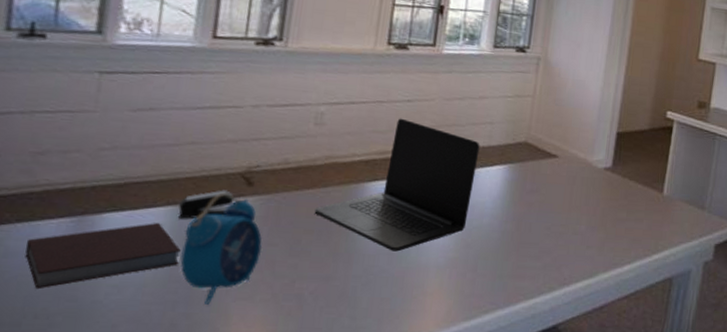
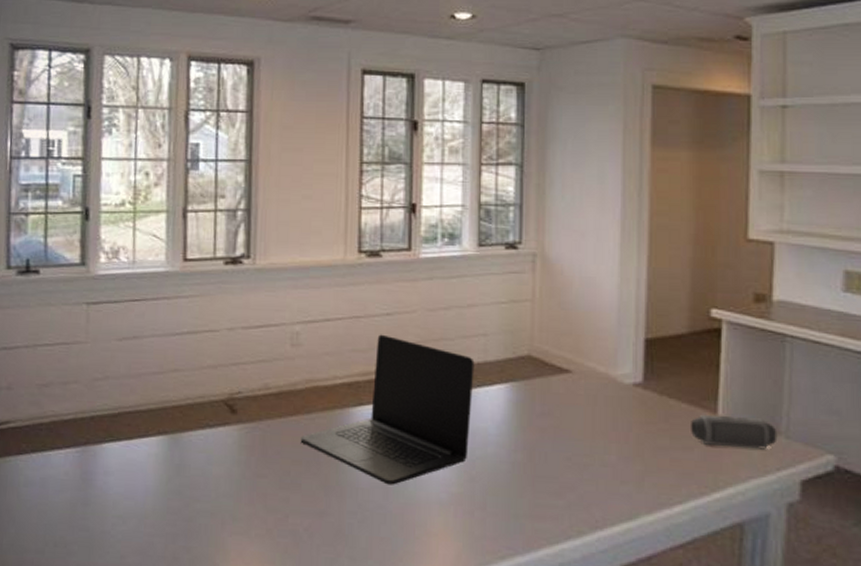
notebook: present [25,222,181,290] -> none [41,452,176,518]
stapler: present [178,190,233,219] -> none [169,418,219,449]
alarm clock: present [180,192,263,305] -> none [176,421,253,539]
speaker: none [643,193,703,221] -> present [691,414,778,450]

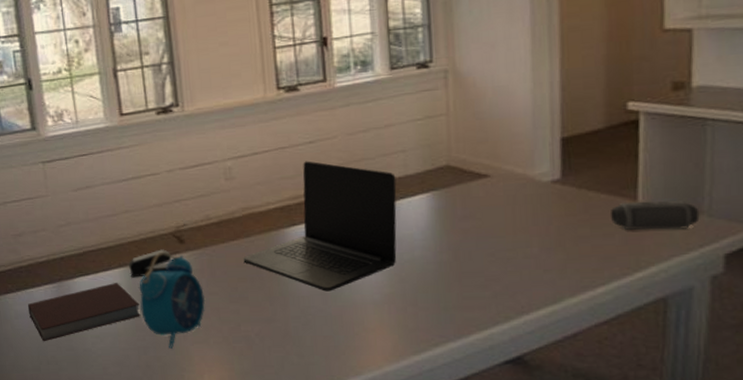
notebook: none [41,452,176,518] -> present [27,282,141,342]
stapler: none [169,418,219,449] -> present [129,249,171,278]
alarm clock: none [176,421,253,539] -> present [139,251,206,348]

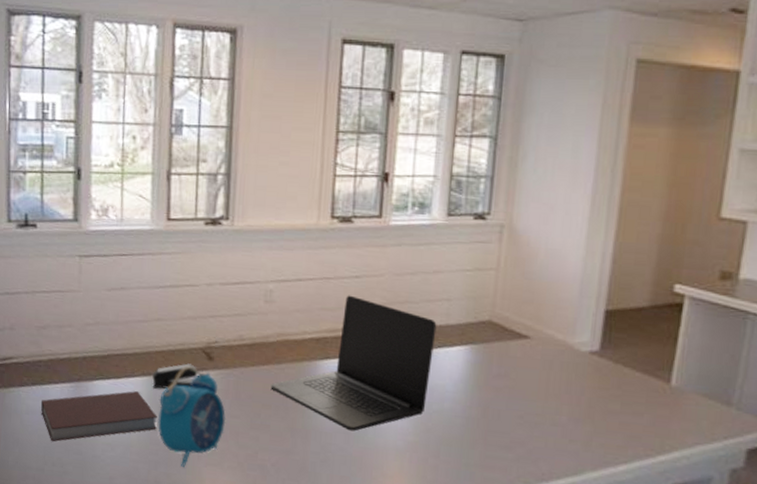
speaker: present [611,201,700,230] -> none [642,383,729,419]

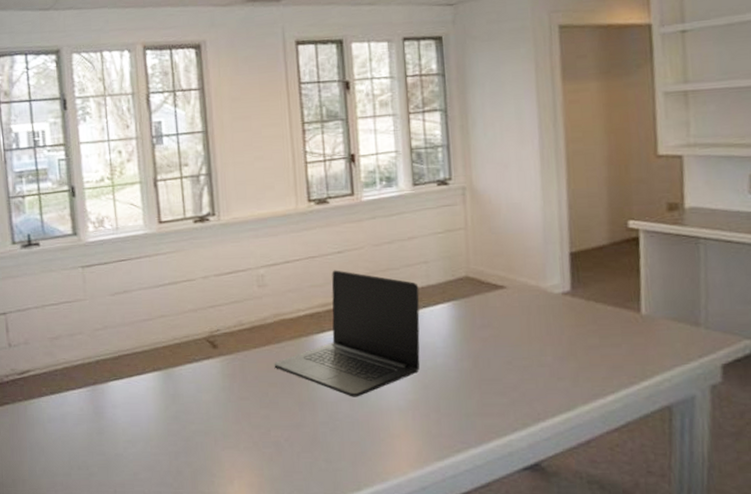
notebook: present [40,390,158,442] -> none [60,386,174,447]
stapler: present [152,363,197,389] -> none [163,354,204,382]
alarm clock: present [158,366,226,467] -> none [172,356,237,454]

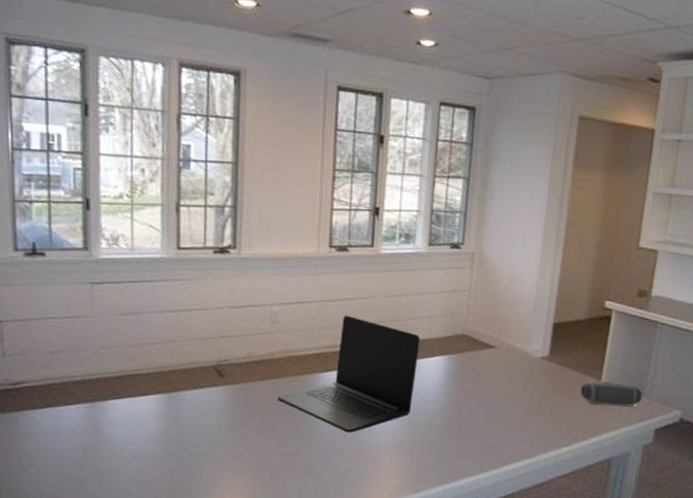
speaker: none [617,313,698,341] -> present [580,380,643,407]

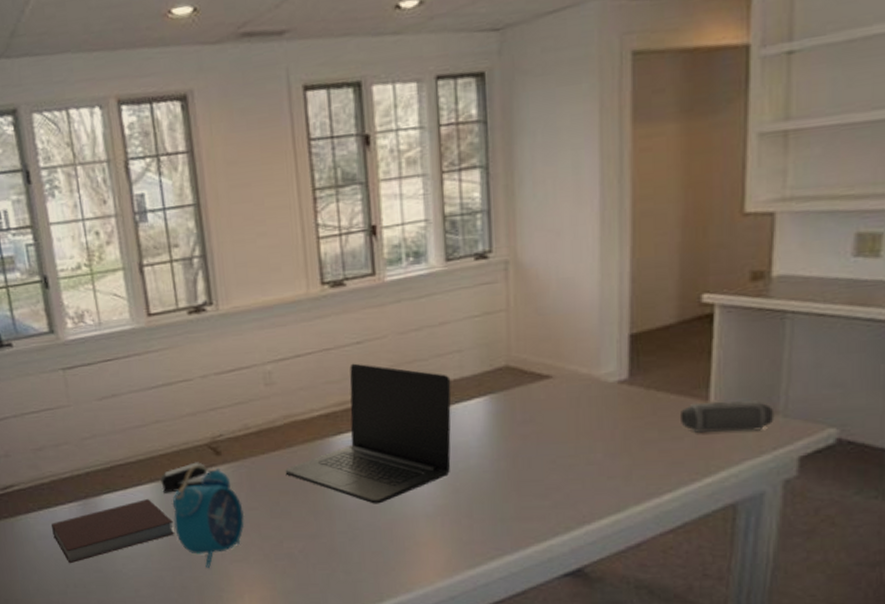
notebook: none [55,407,173,460] -> present [50,498,176,564]
stapler: none [166,380,209,405] -> present [160,462,207,493]
alarm clock: none [173,383,237,474] -> present [172,464,245,568]

